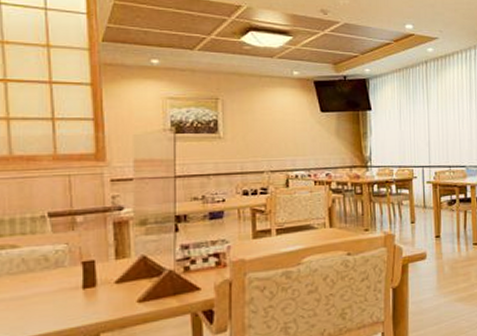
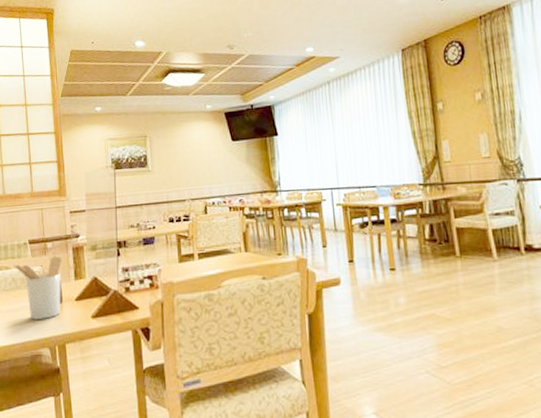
utensil holder: none [24,231,98,308] -> present [14,256,62,320]

